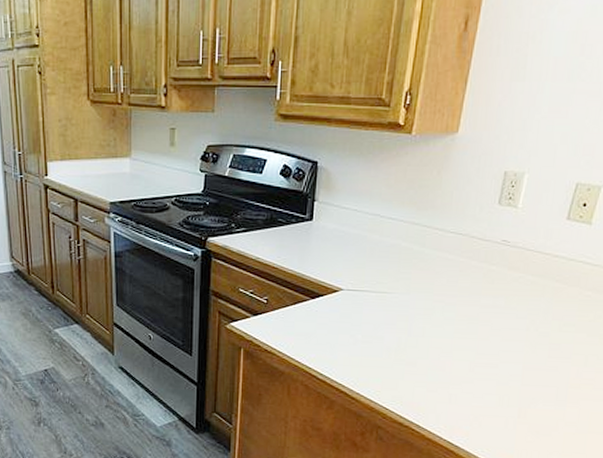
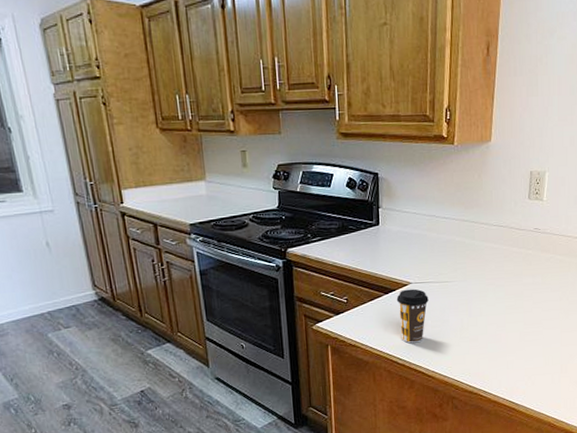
coffee cup: none [323,296,362,359] -> present [396,289,429,344]

